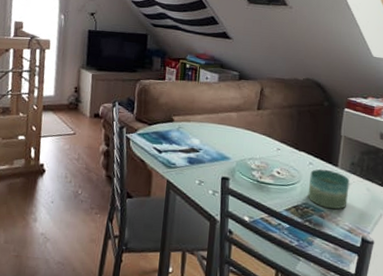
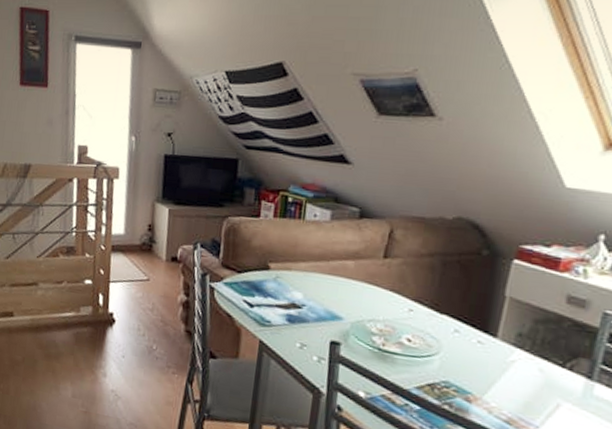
candle: present [308,169,350,210] -> none [449,339,513,393]

